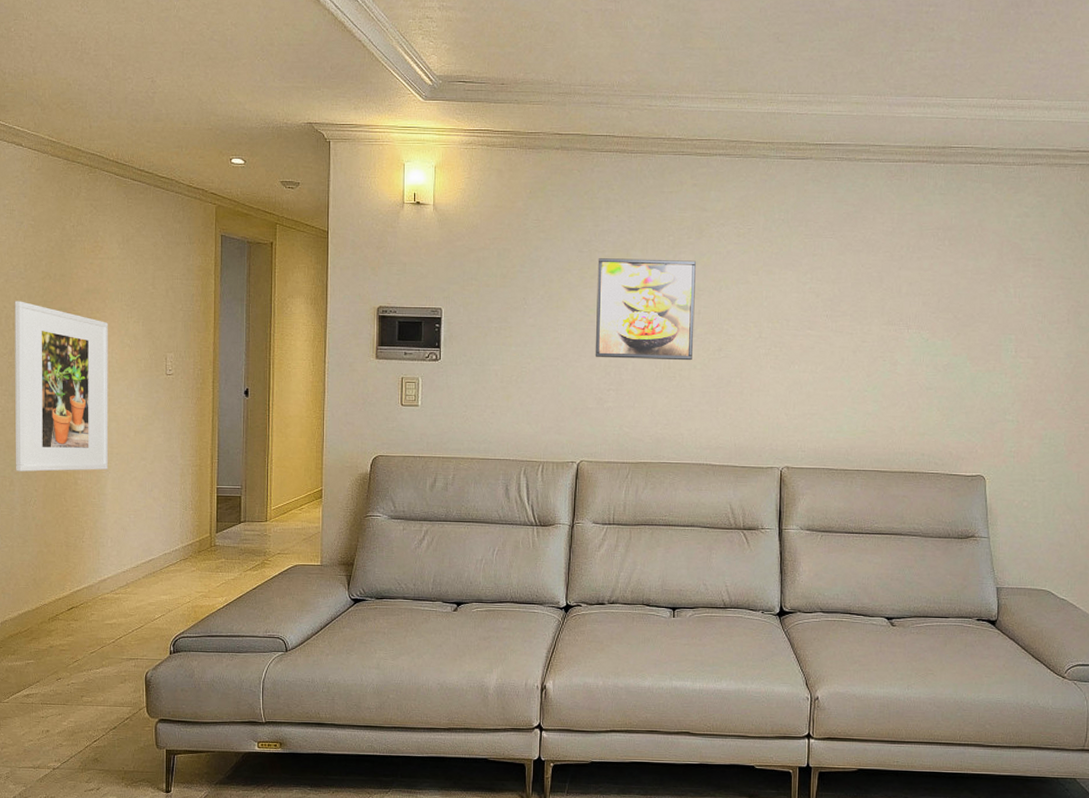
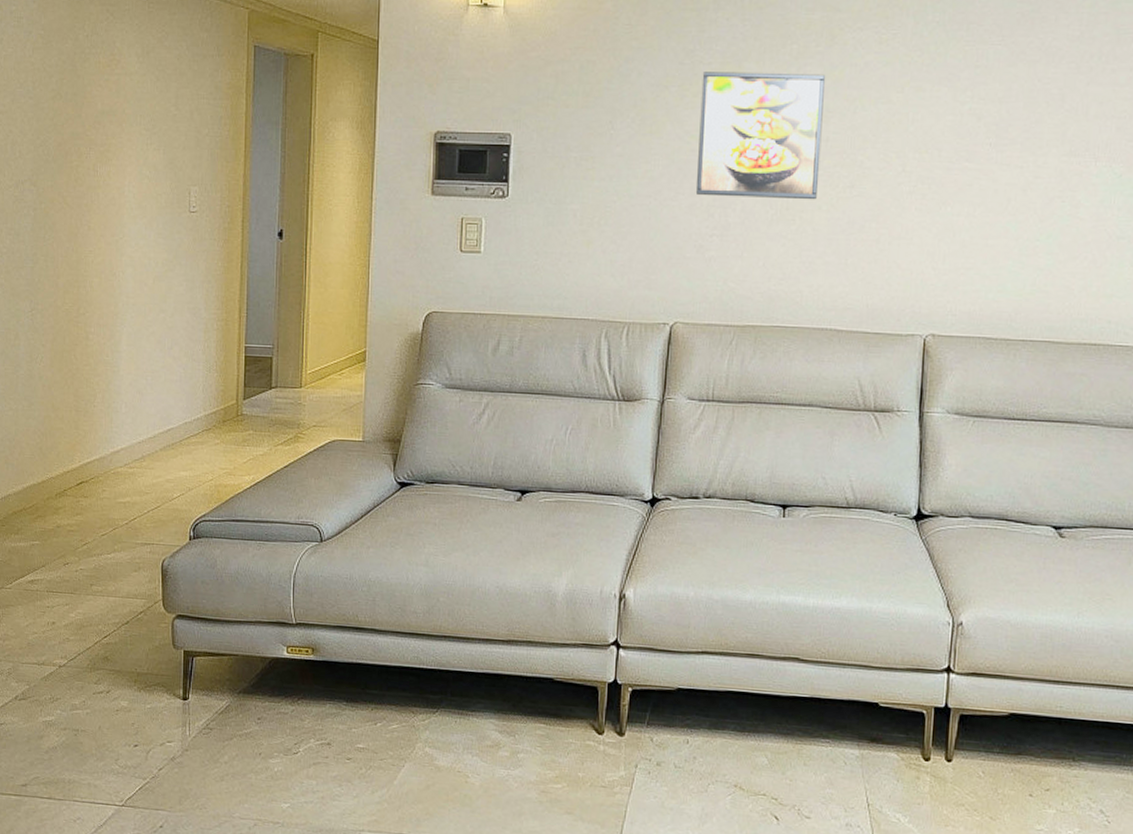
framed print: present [14,301,109,472] -> none [20,124,125,324]

